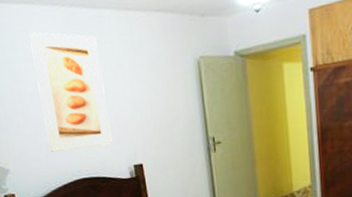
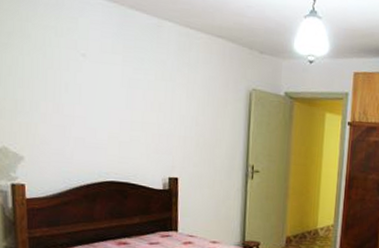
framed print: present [29,32,112,152] -> none [77,21,152,152]

